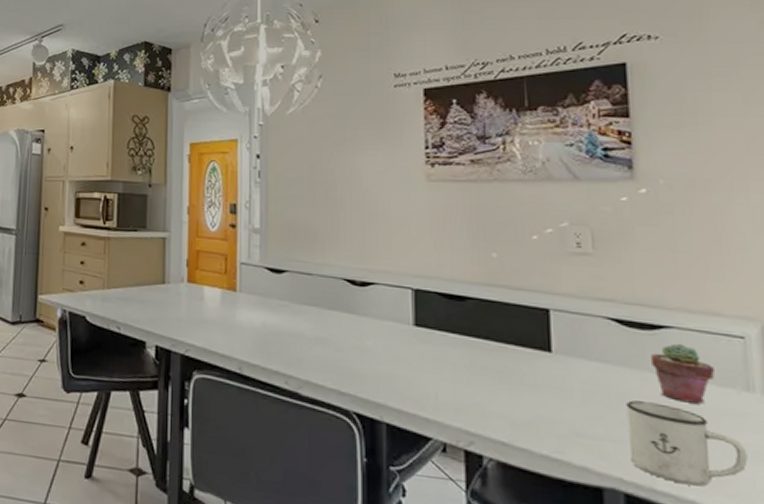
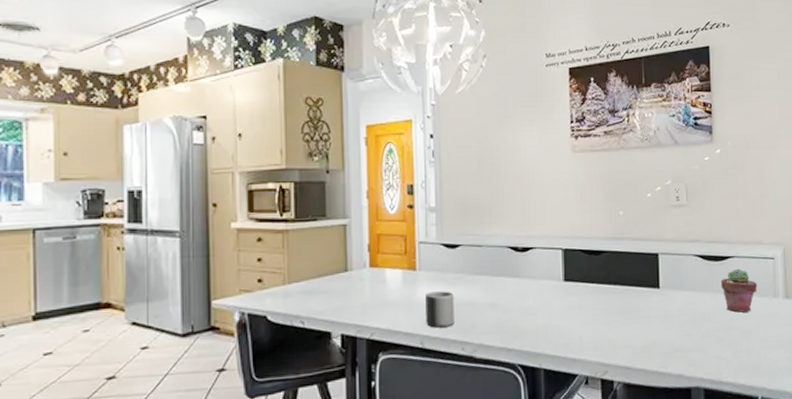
mug: none [245,316,278,357] -> present [425,291,454,328]
mug: present [626,400,748,487] -> none [706,316,774,374]

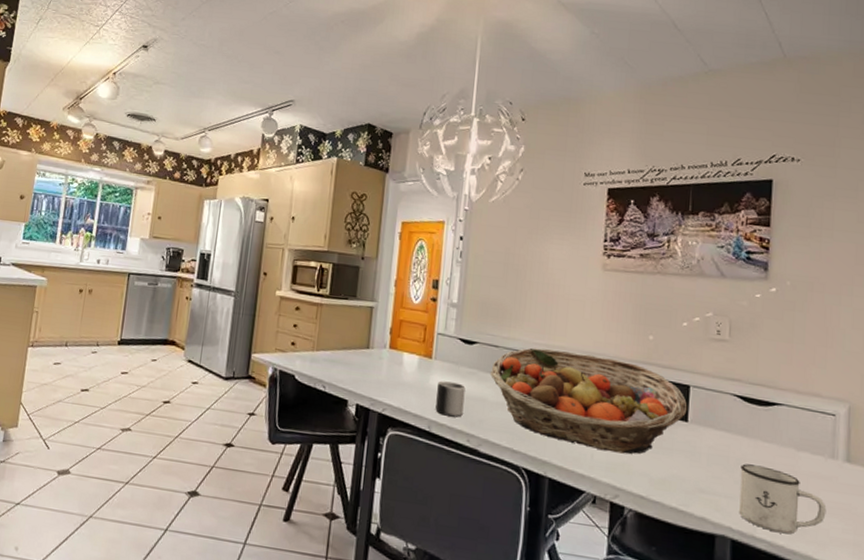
fruit basket: none [477,239,658,332] -> present [490,347,688,454]
mug: none [706,316,774,374] -> present [739,463,827,535]
potted succulent: present [720,268,758,313] -> none [763,418,811,468]

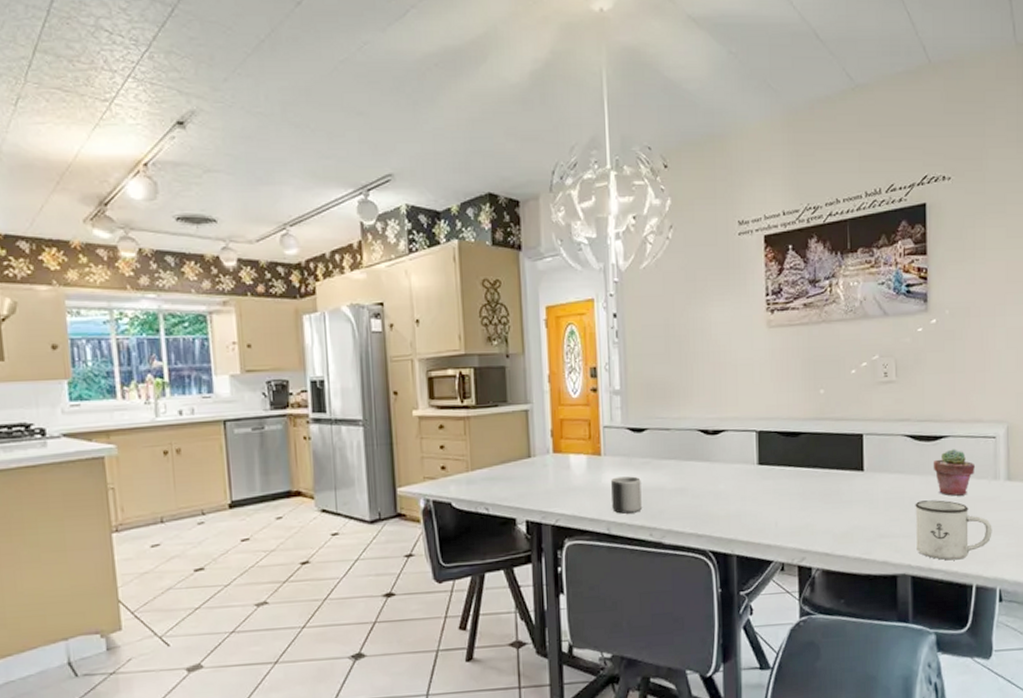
fruit basket: present [490,347,688,454] -> none [665,420,863,517]
potted succulent: none [763,418,811,468] -> present [933,449,976,496]

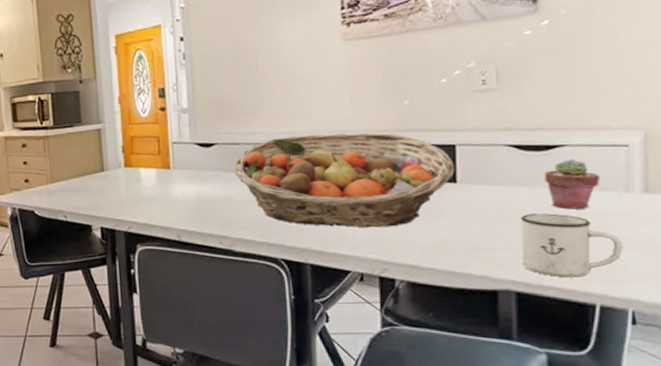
mug: present [611,476,642,514] -> none [181,188,211,223]
fruit basket: none [665,420,863,517] -> present [234,133,455,228]

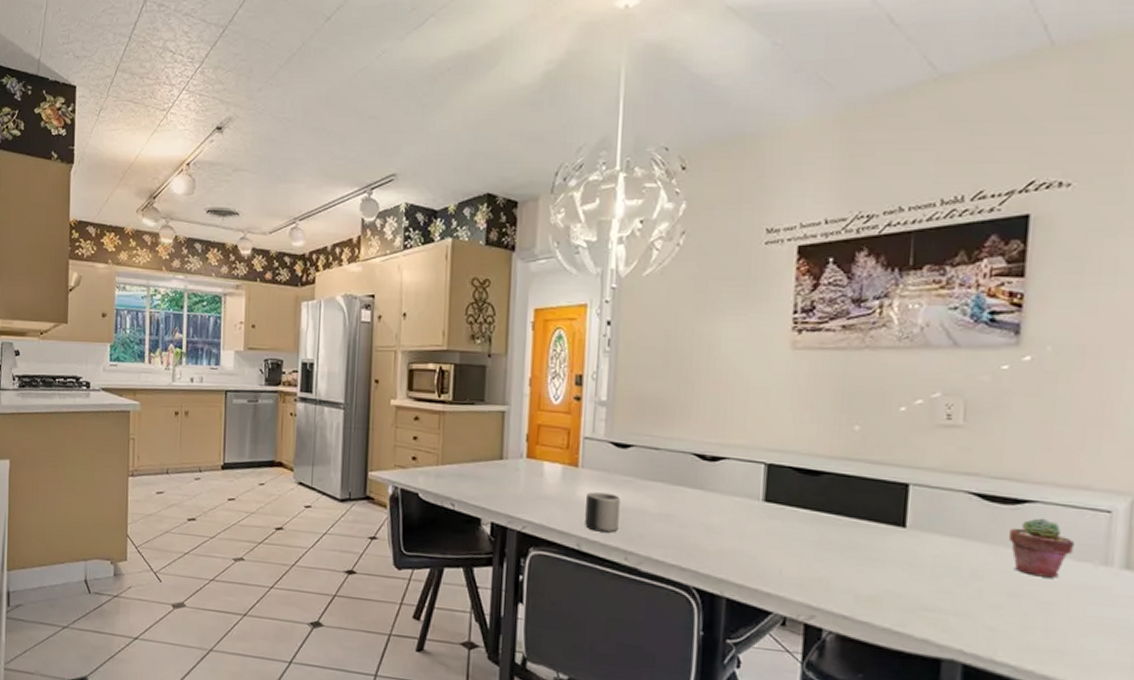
mug: none [181,188,211,223] -> present [585,492,620,533]
fruit basket: present [234,133,455,228] -> none [651,448,906,568]
mug: present [521,213,623,278] -> none [973,575,1095,658]

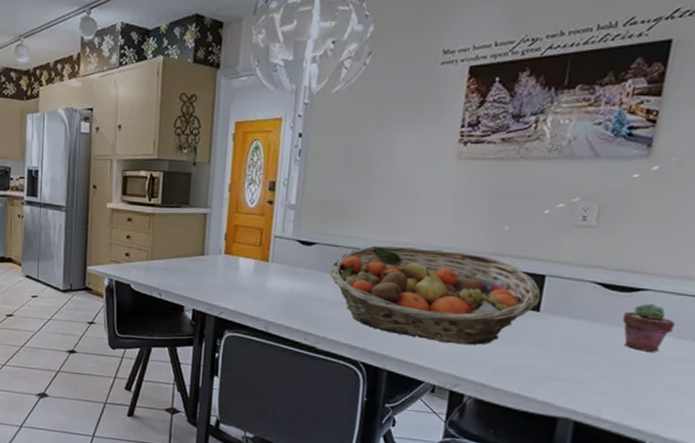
mug: present [585,492,620,533] -> none [272,283,303,317]
fruit basket: none [651,448,906,568] -> present [330,245,541,345]

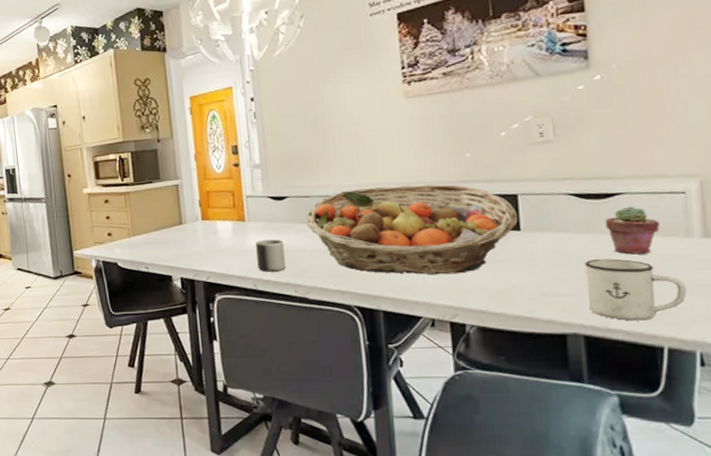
mug: none [272,283,303,317] -> present [256,239,286,272]
mug: none [585,350,683,415] -> present [585,258,687,321]

